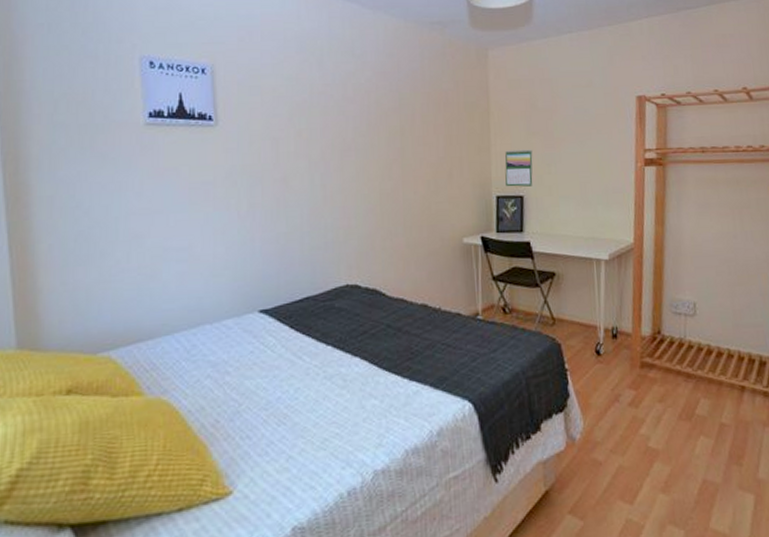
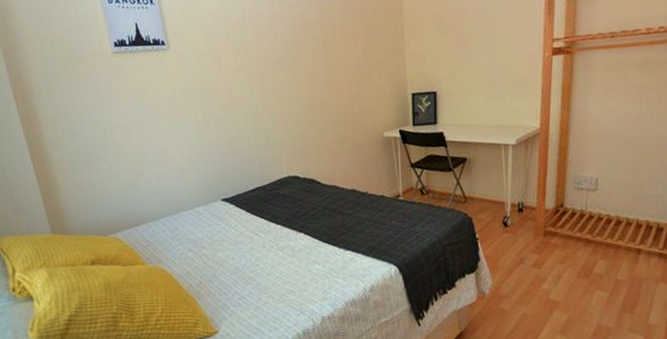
calendar: present [505,149,533,187] -> none [418,48,445,85]

